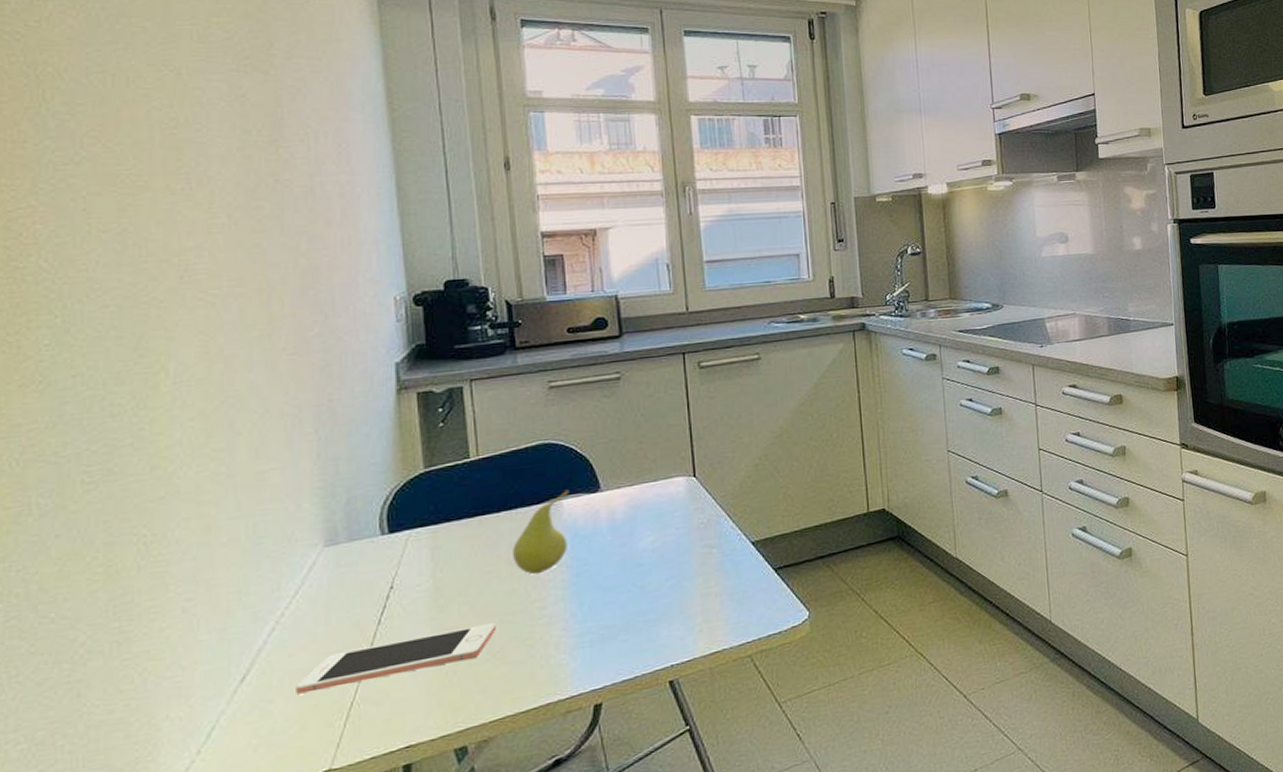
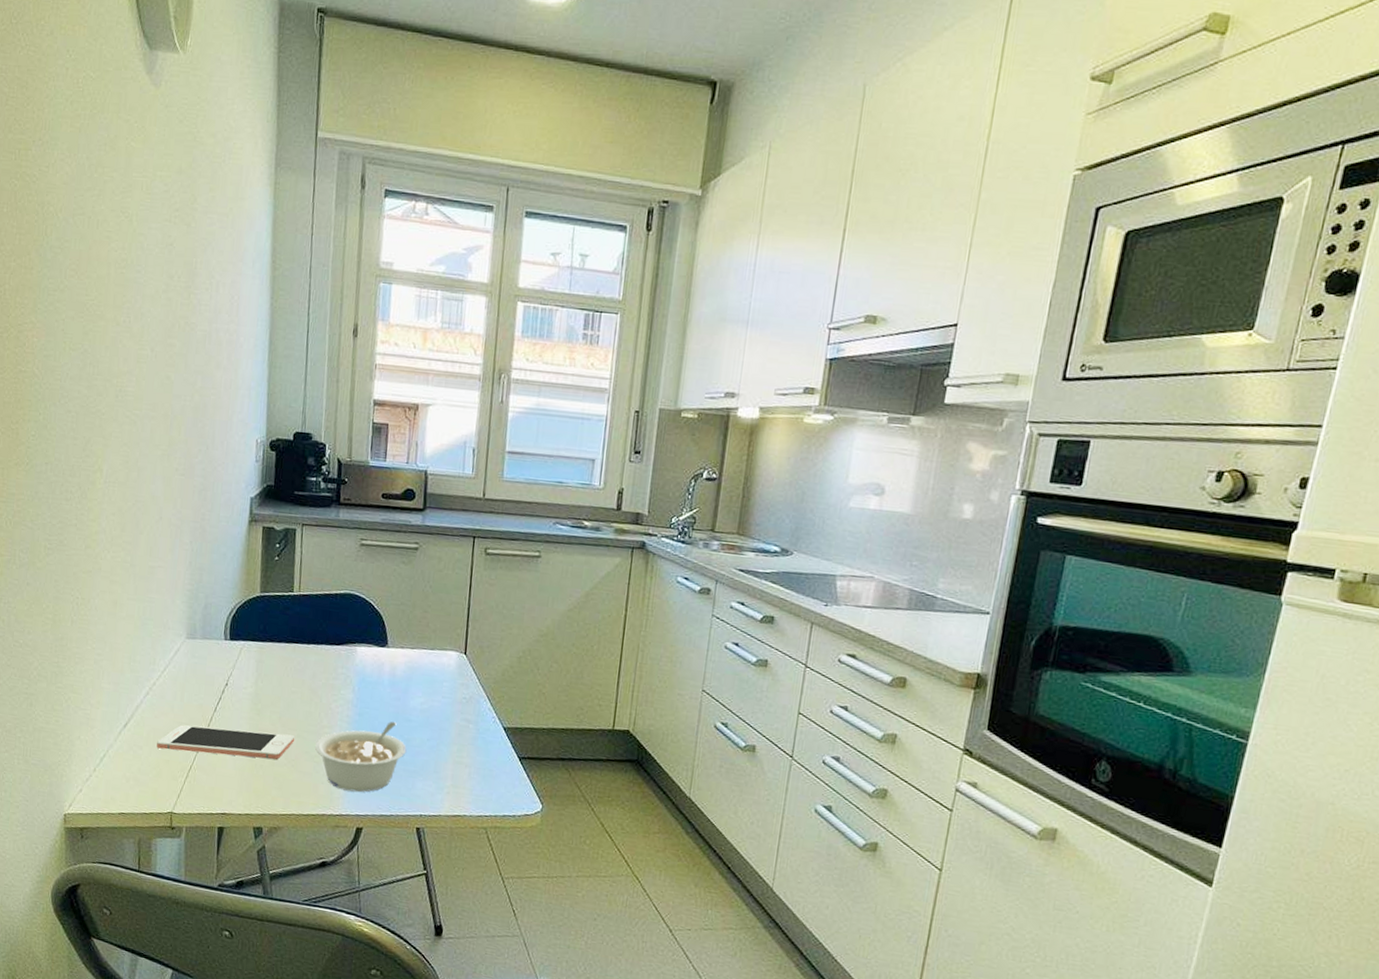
fruit: present [513,489,570,575] -> none [314,638,364,705]
legume: none [524,571,643,668] -> present [314,721,407,793]

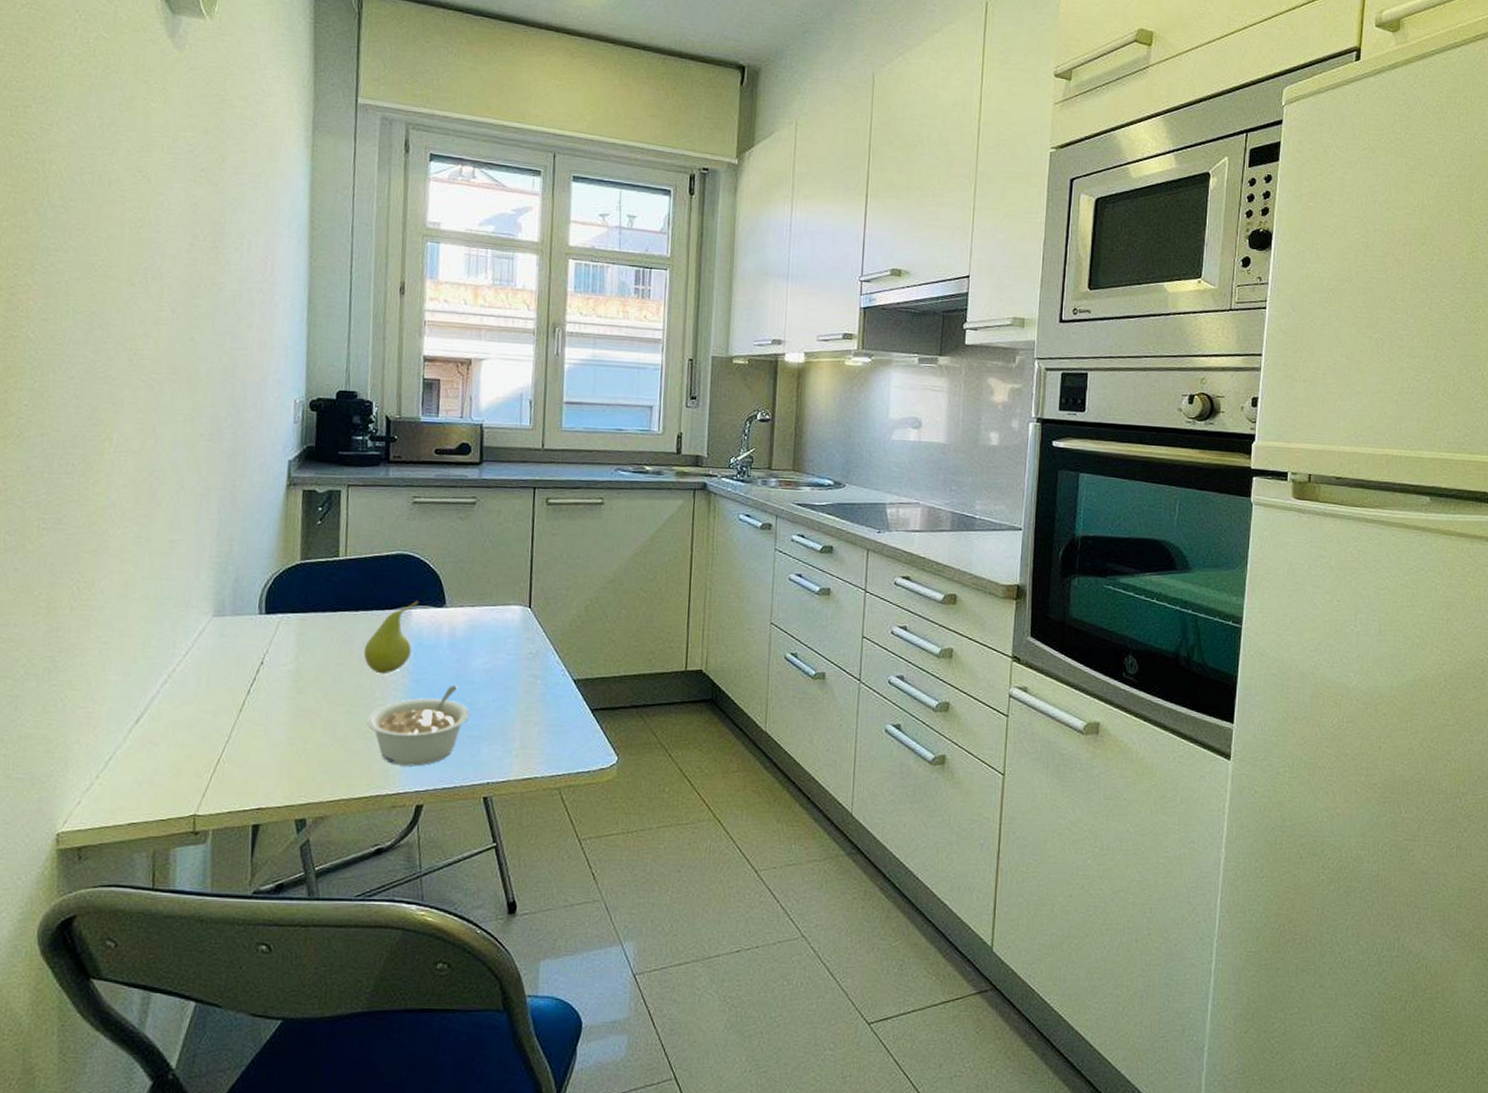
cell phone: present [157,724,294,760] -> none [176,711,342,744]
fruit: none [314,638,364,705] -> present [364,600,419,674]

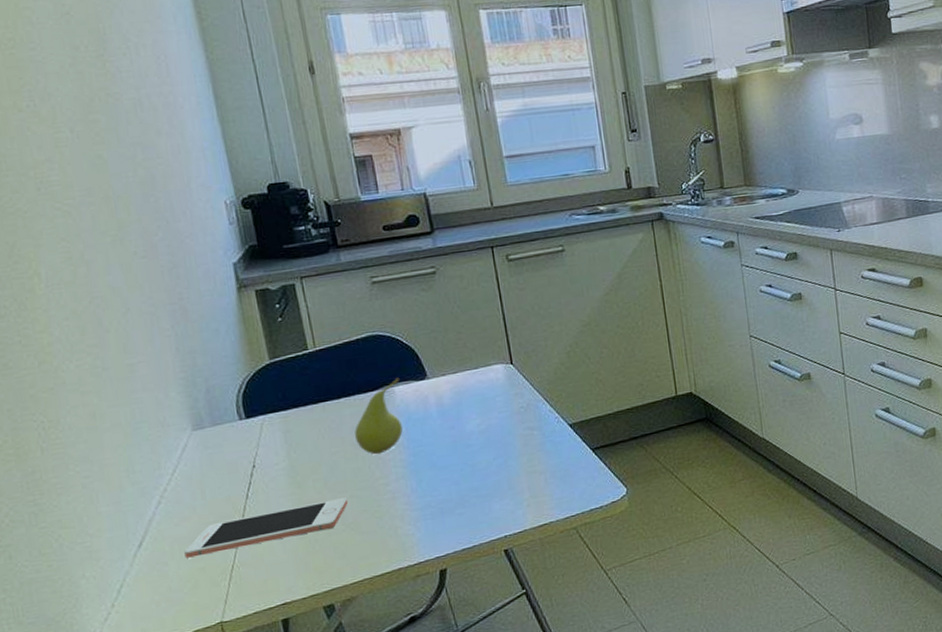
cell phone: none [176,711,342,744] -> present [184,497,348,558]
legume: present [366,686,470,767] -> none [372,452,475,537]

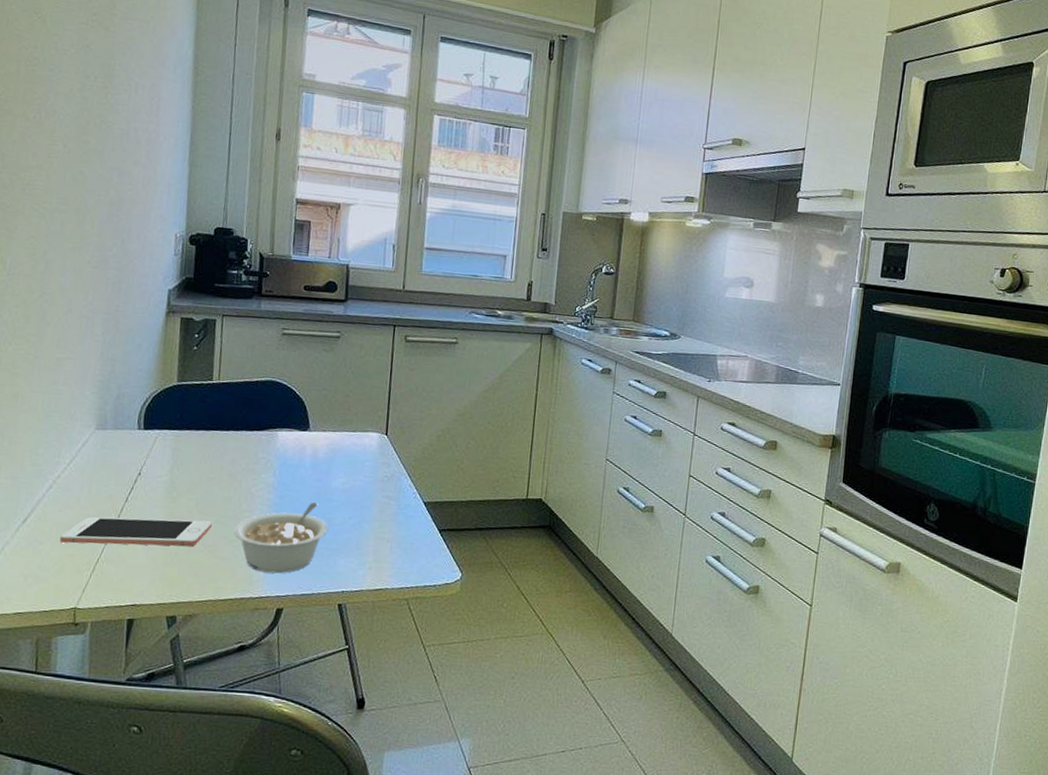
fruit: present [355,377,403,455] -> none [233,423,285,489]
legume: none [372,452,475,537] -> present [233,502,329,574]

